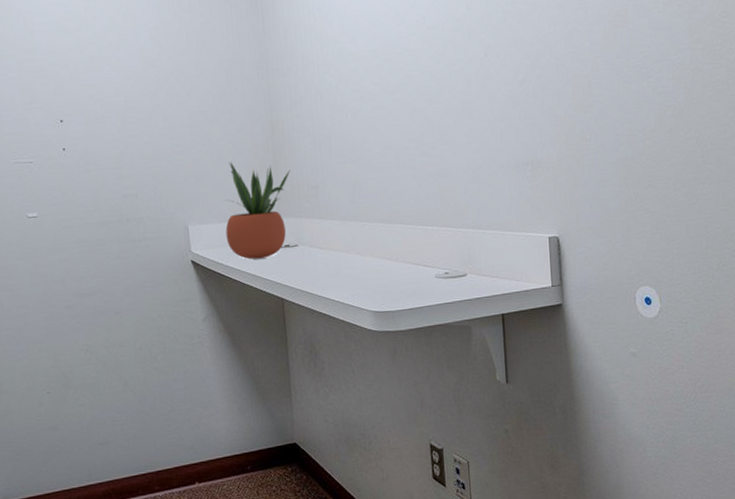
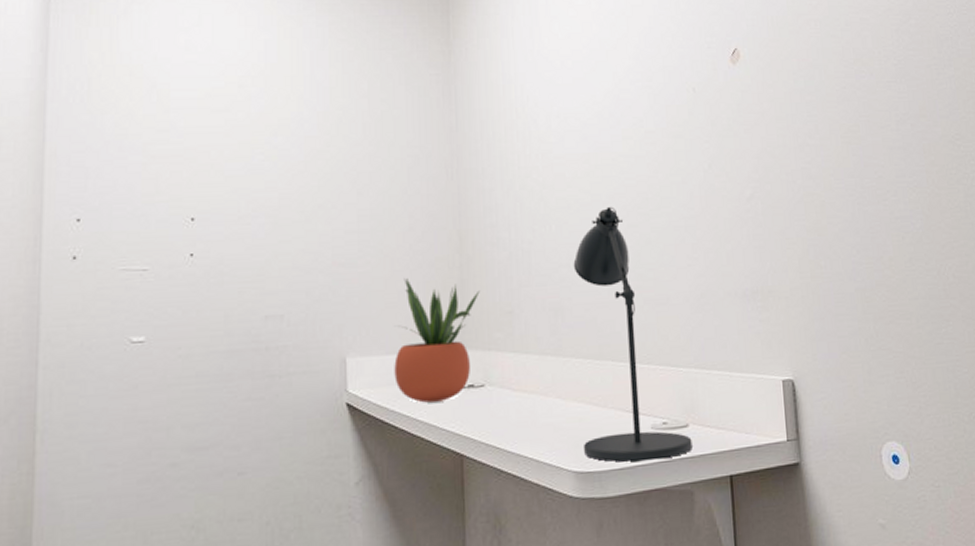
desk lamp: none [367,95,470,304] -> present [573,206,692,462]

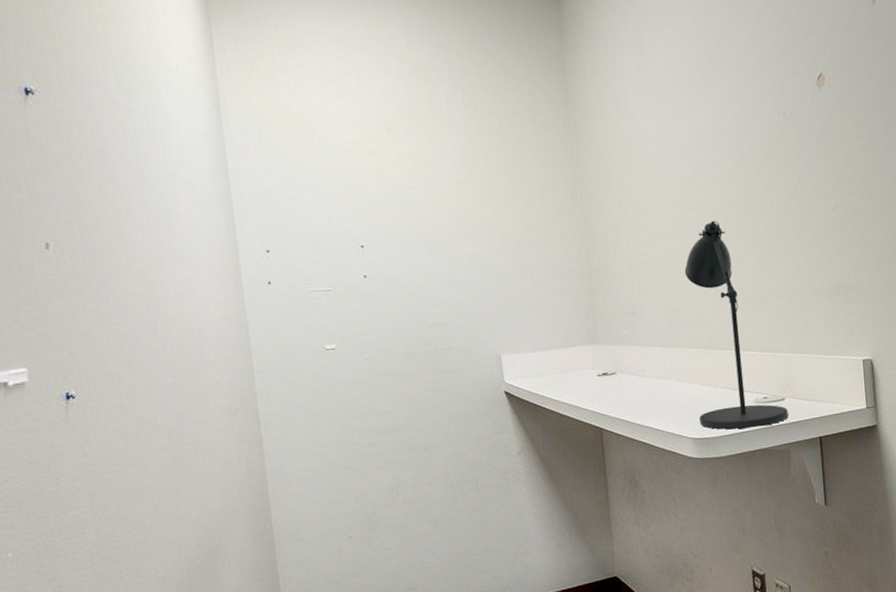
potted plant: present [394,278,480,403] -> none [540,289,607,389]

